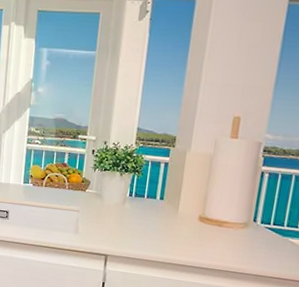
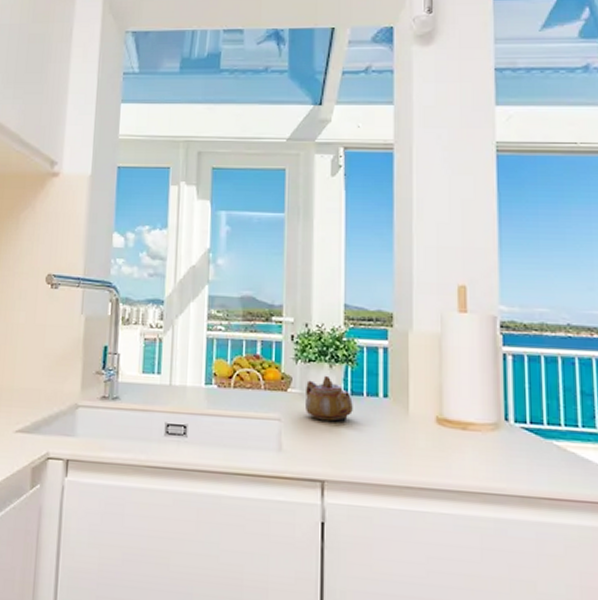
teapot: none [98,181,136,216] -> present [304,375,353,422]

